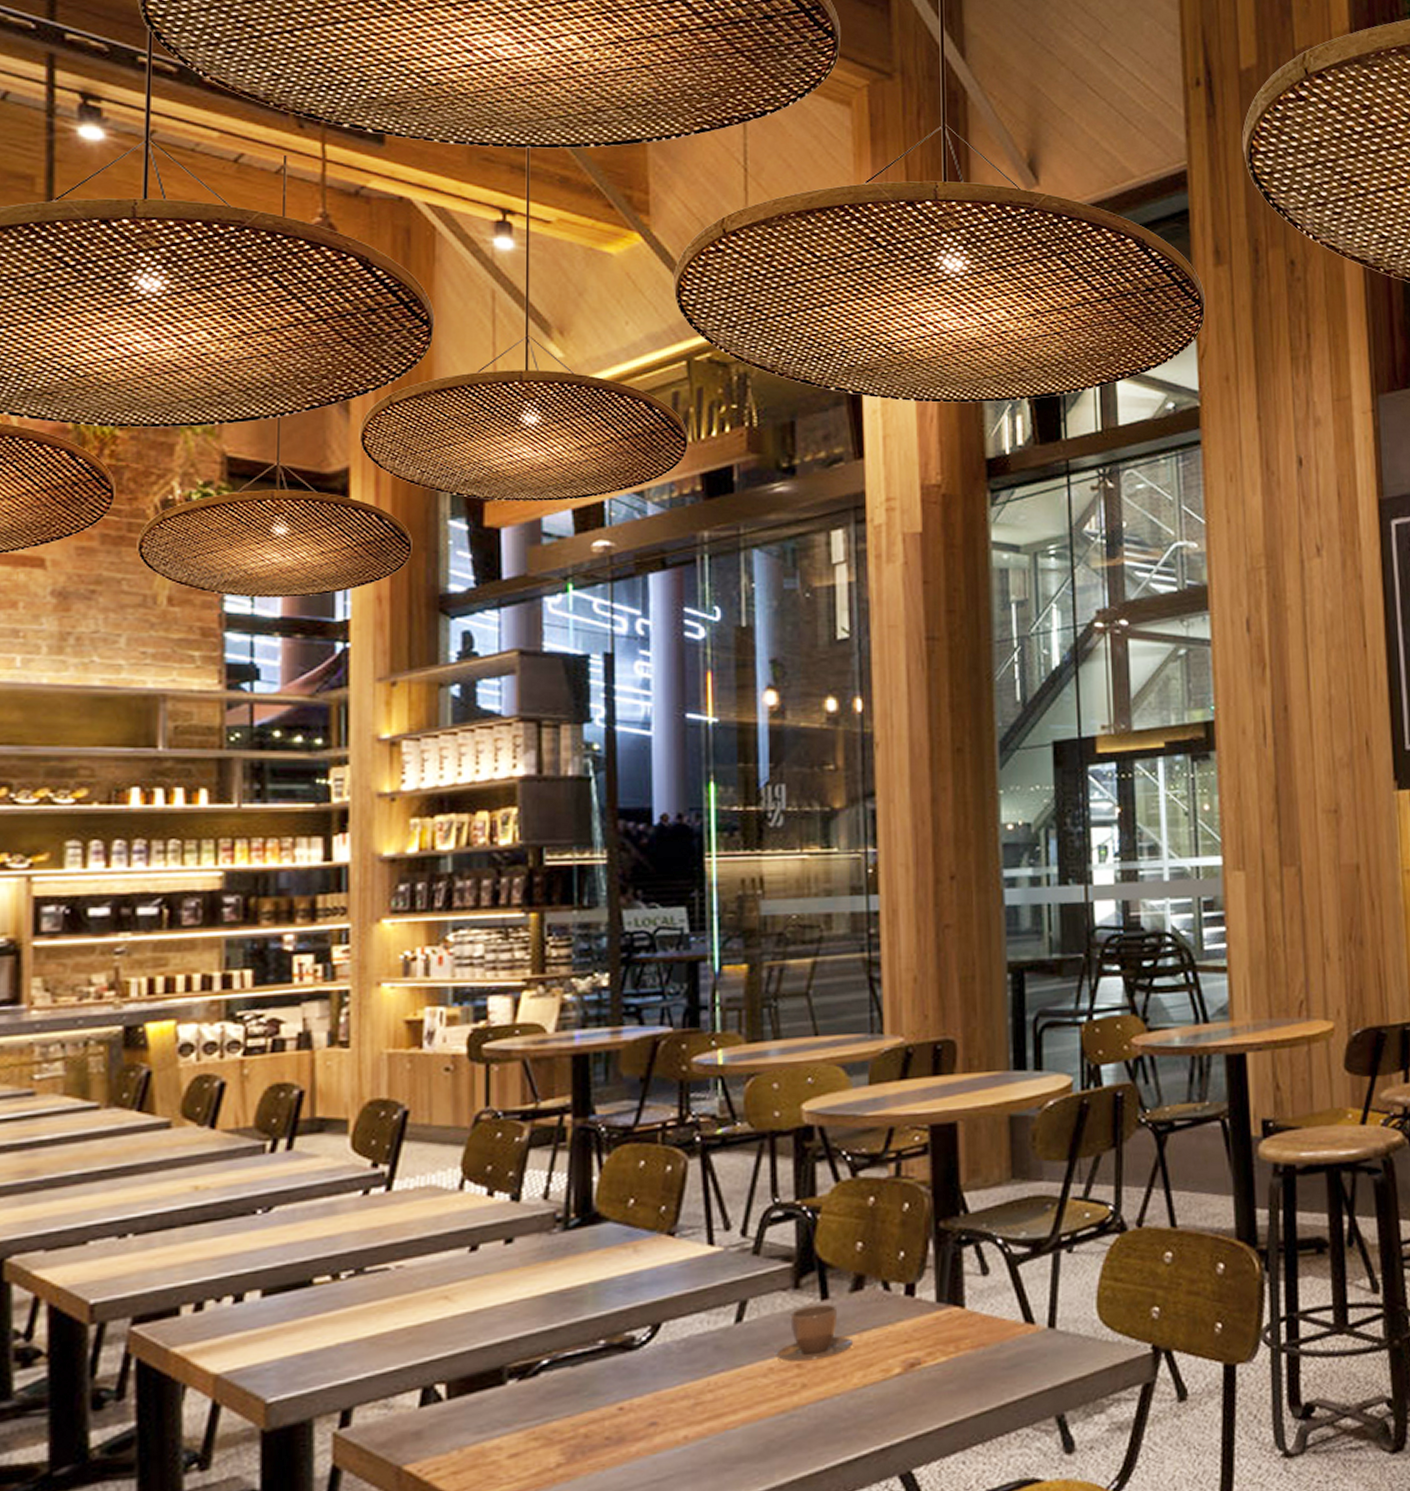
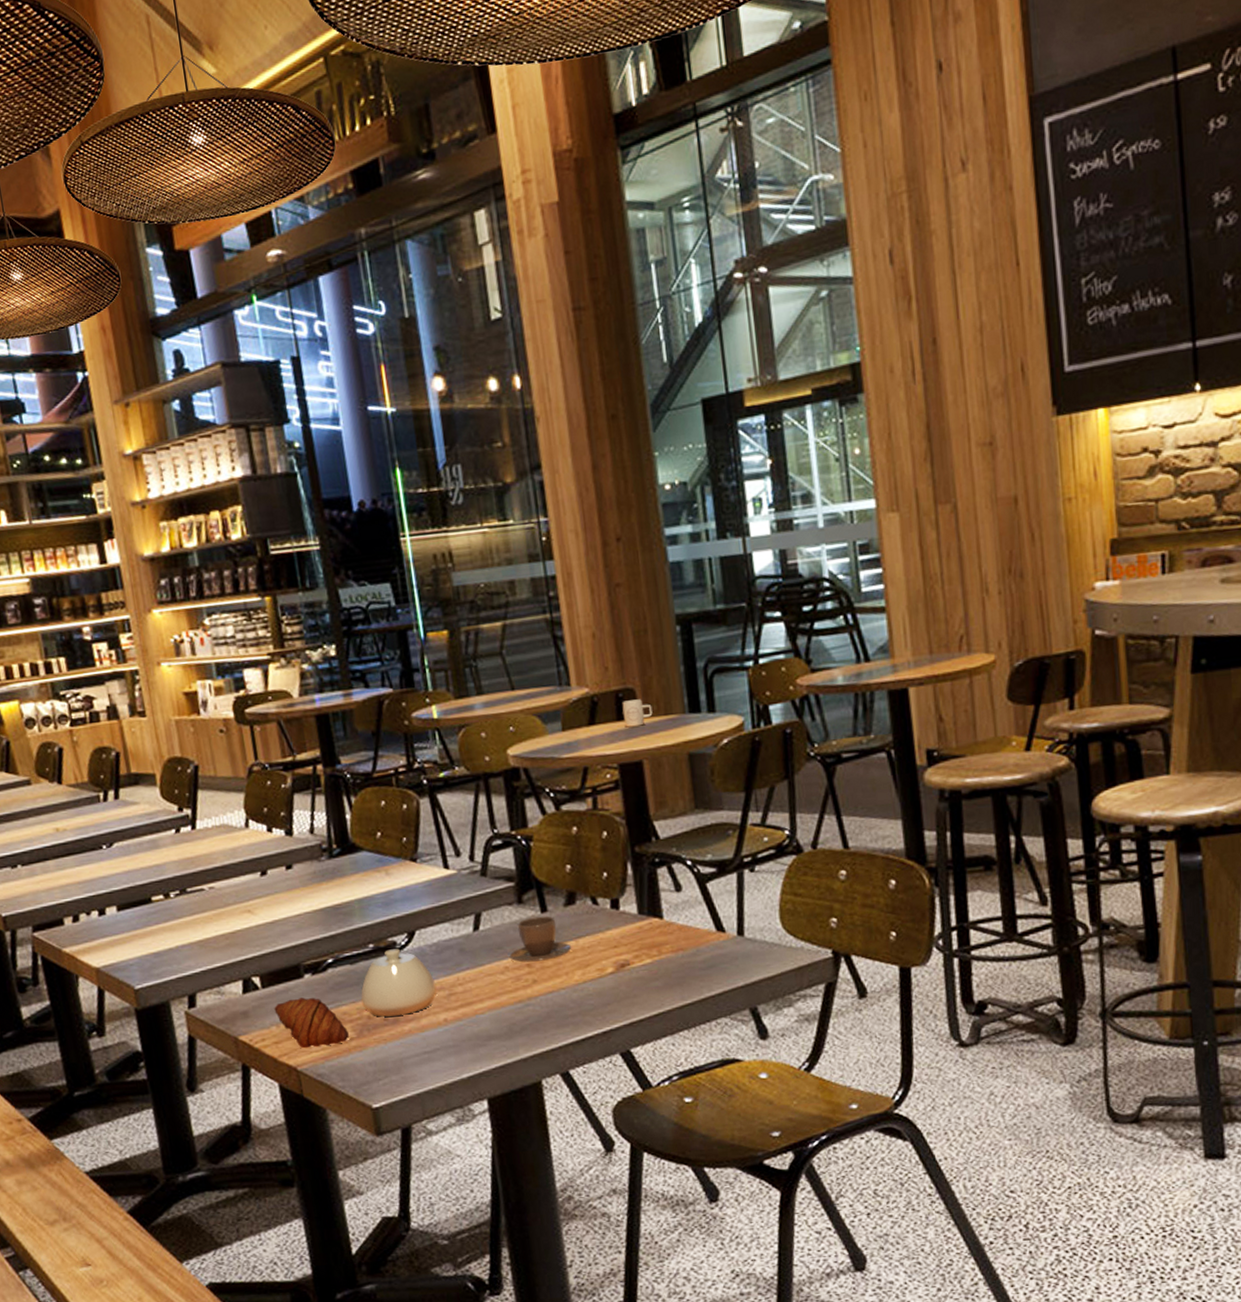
croissant: none [459,1411,555,1480] -> present [274,997,349,1049]
sugar bowl: none [579,1345,680,1435] -> present [361,949,437,1017]
mug: none [940,1052,973,1084] -> present [622,699,653,728]

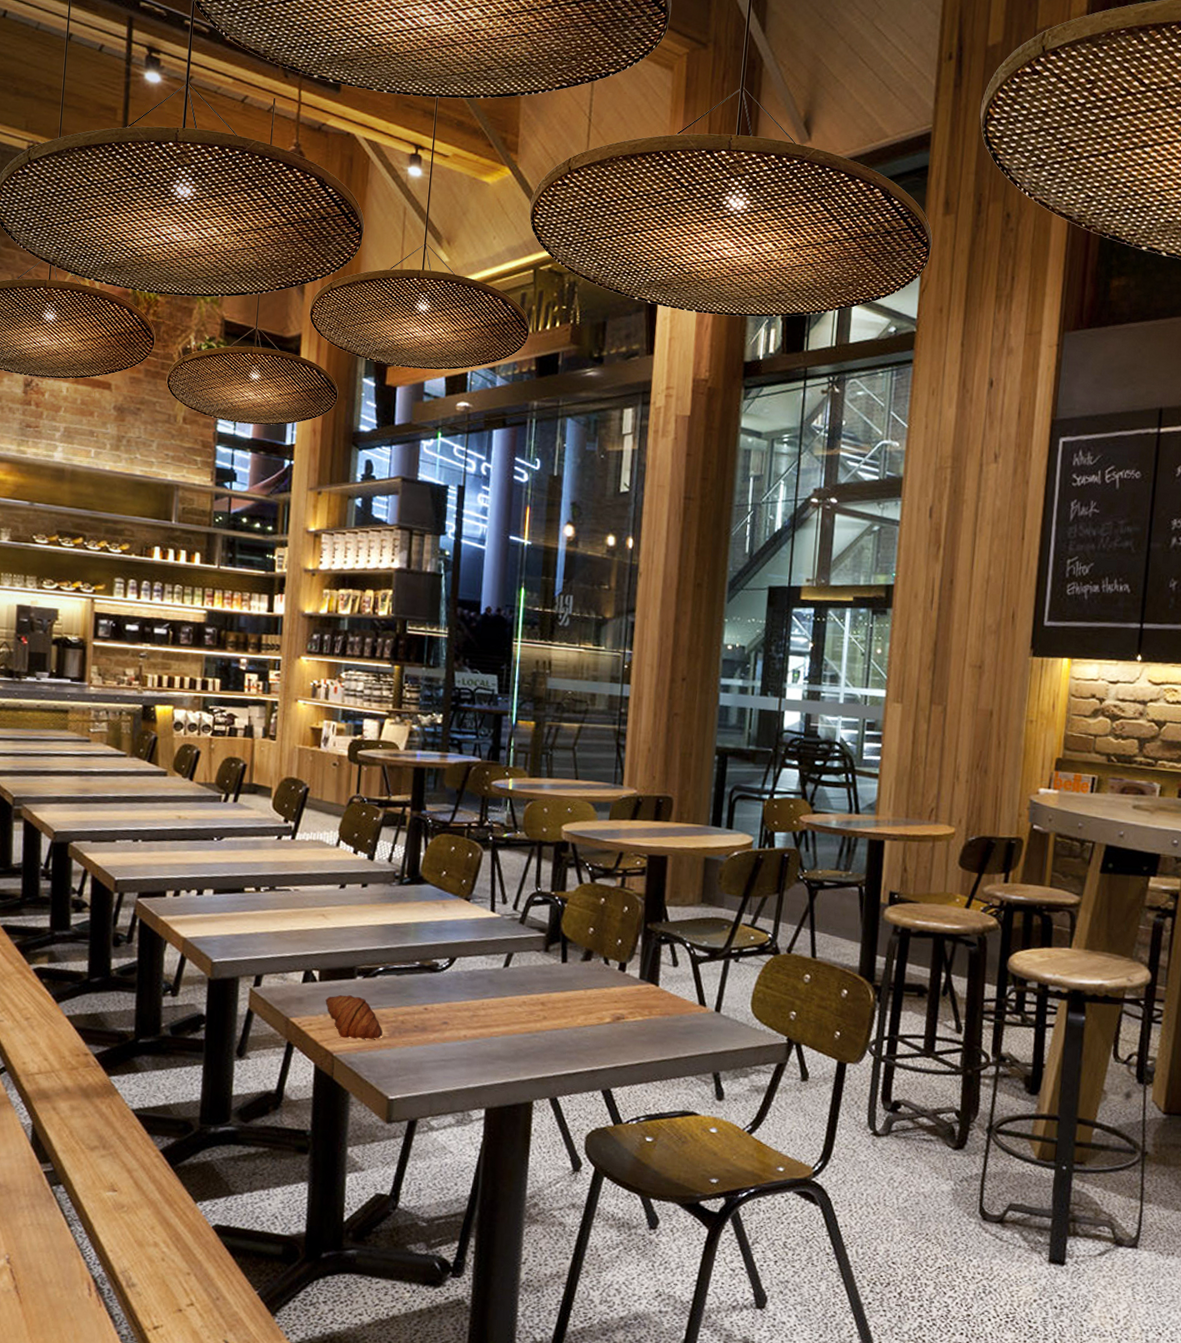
sugar bowl: present [361,949,437,1017] -> none [399,969,464,1026]
teacup: present [509,916,572,963] -> none [528,965,581,1003]
mug: present [622,699,653,728] -> none [659,806,684,828]

